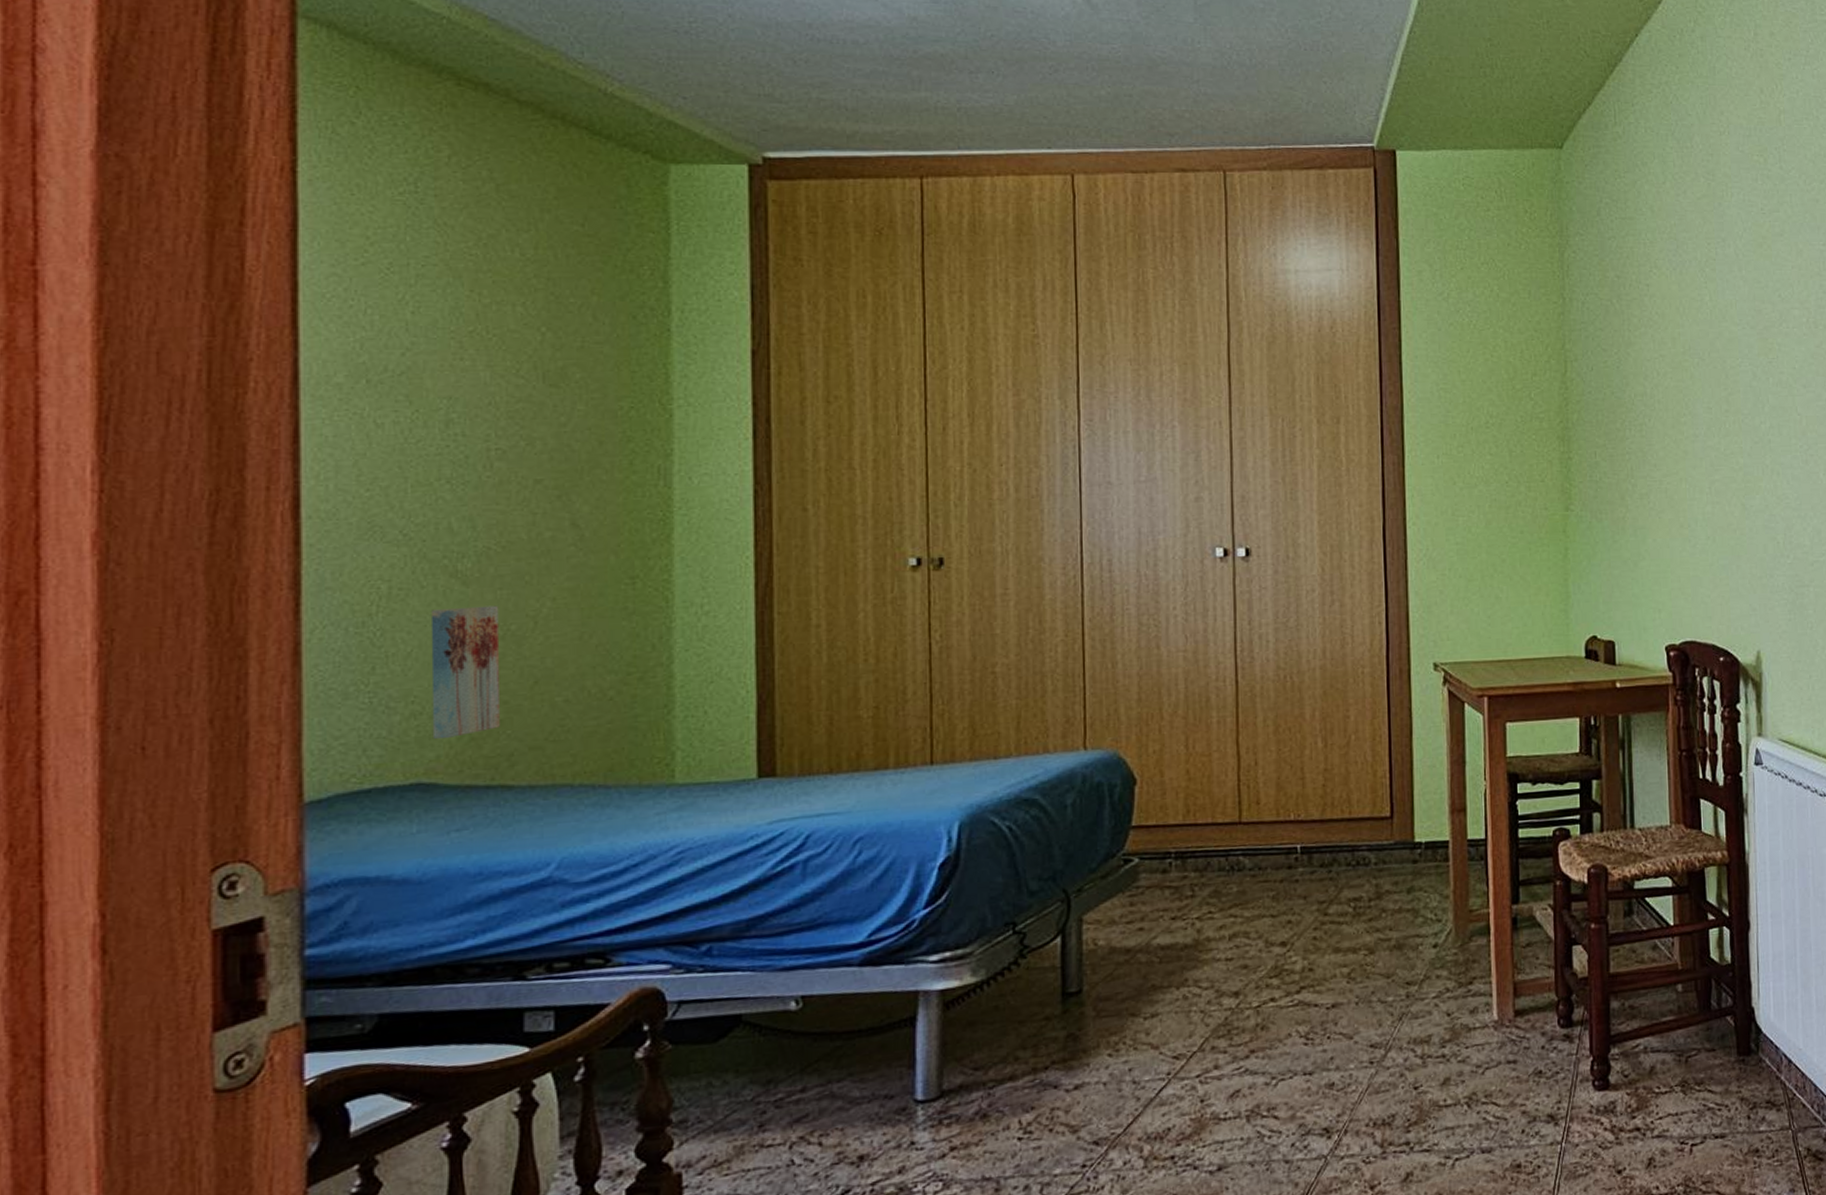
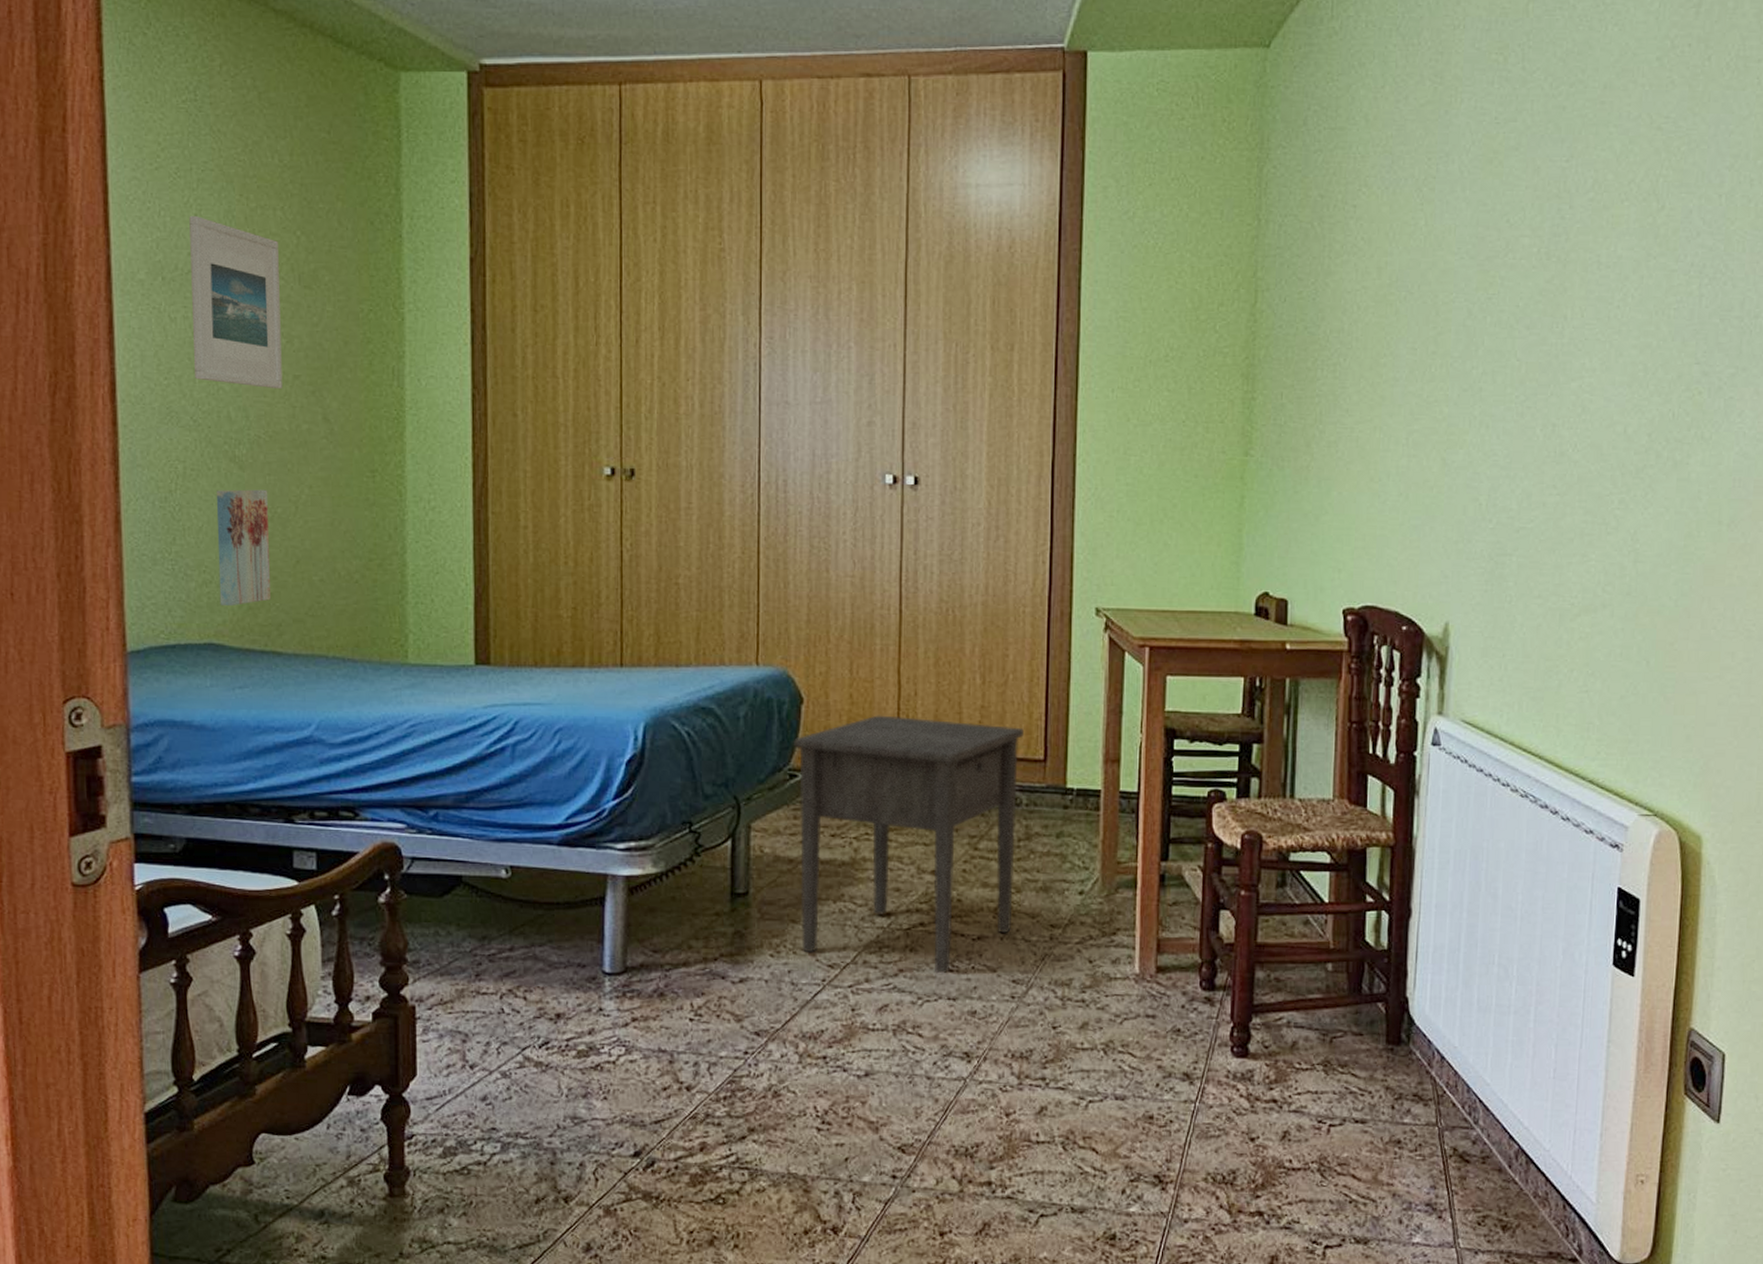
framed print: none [404,314,520,496] -> present [189,216,283,390]
nightstand: none [1128,786,1369,1050] -> present [794,715,1024,974]

